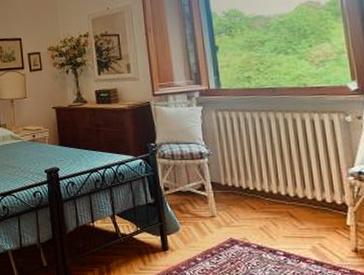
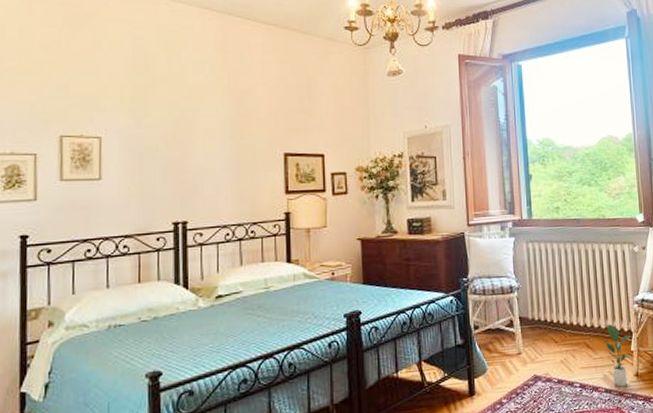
potted plant: none [313,196,347,261] -> present [605,324,632,387]

